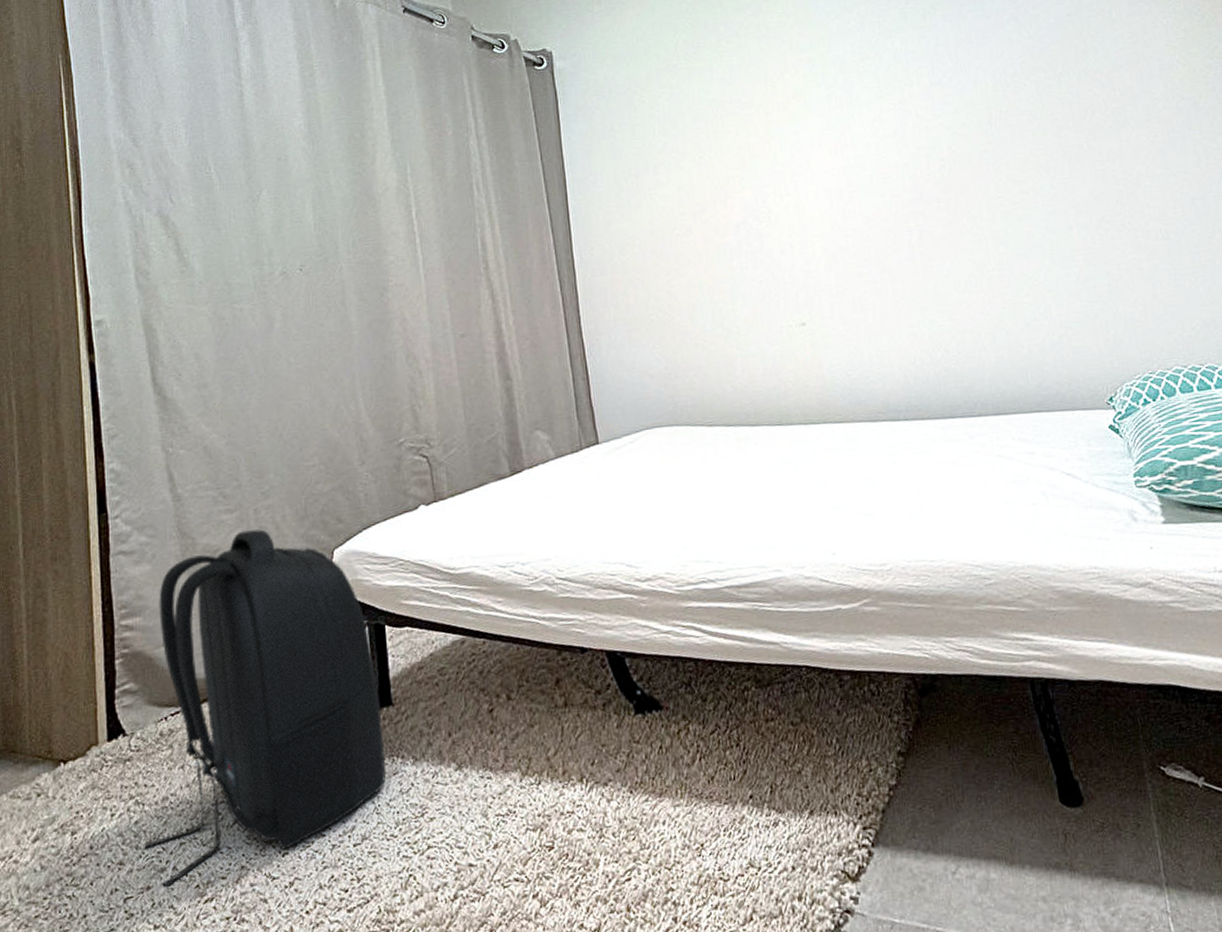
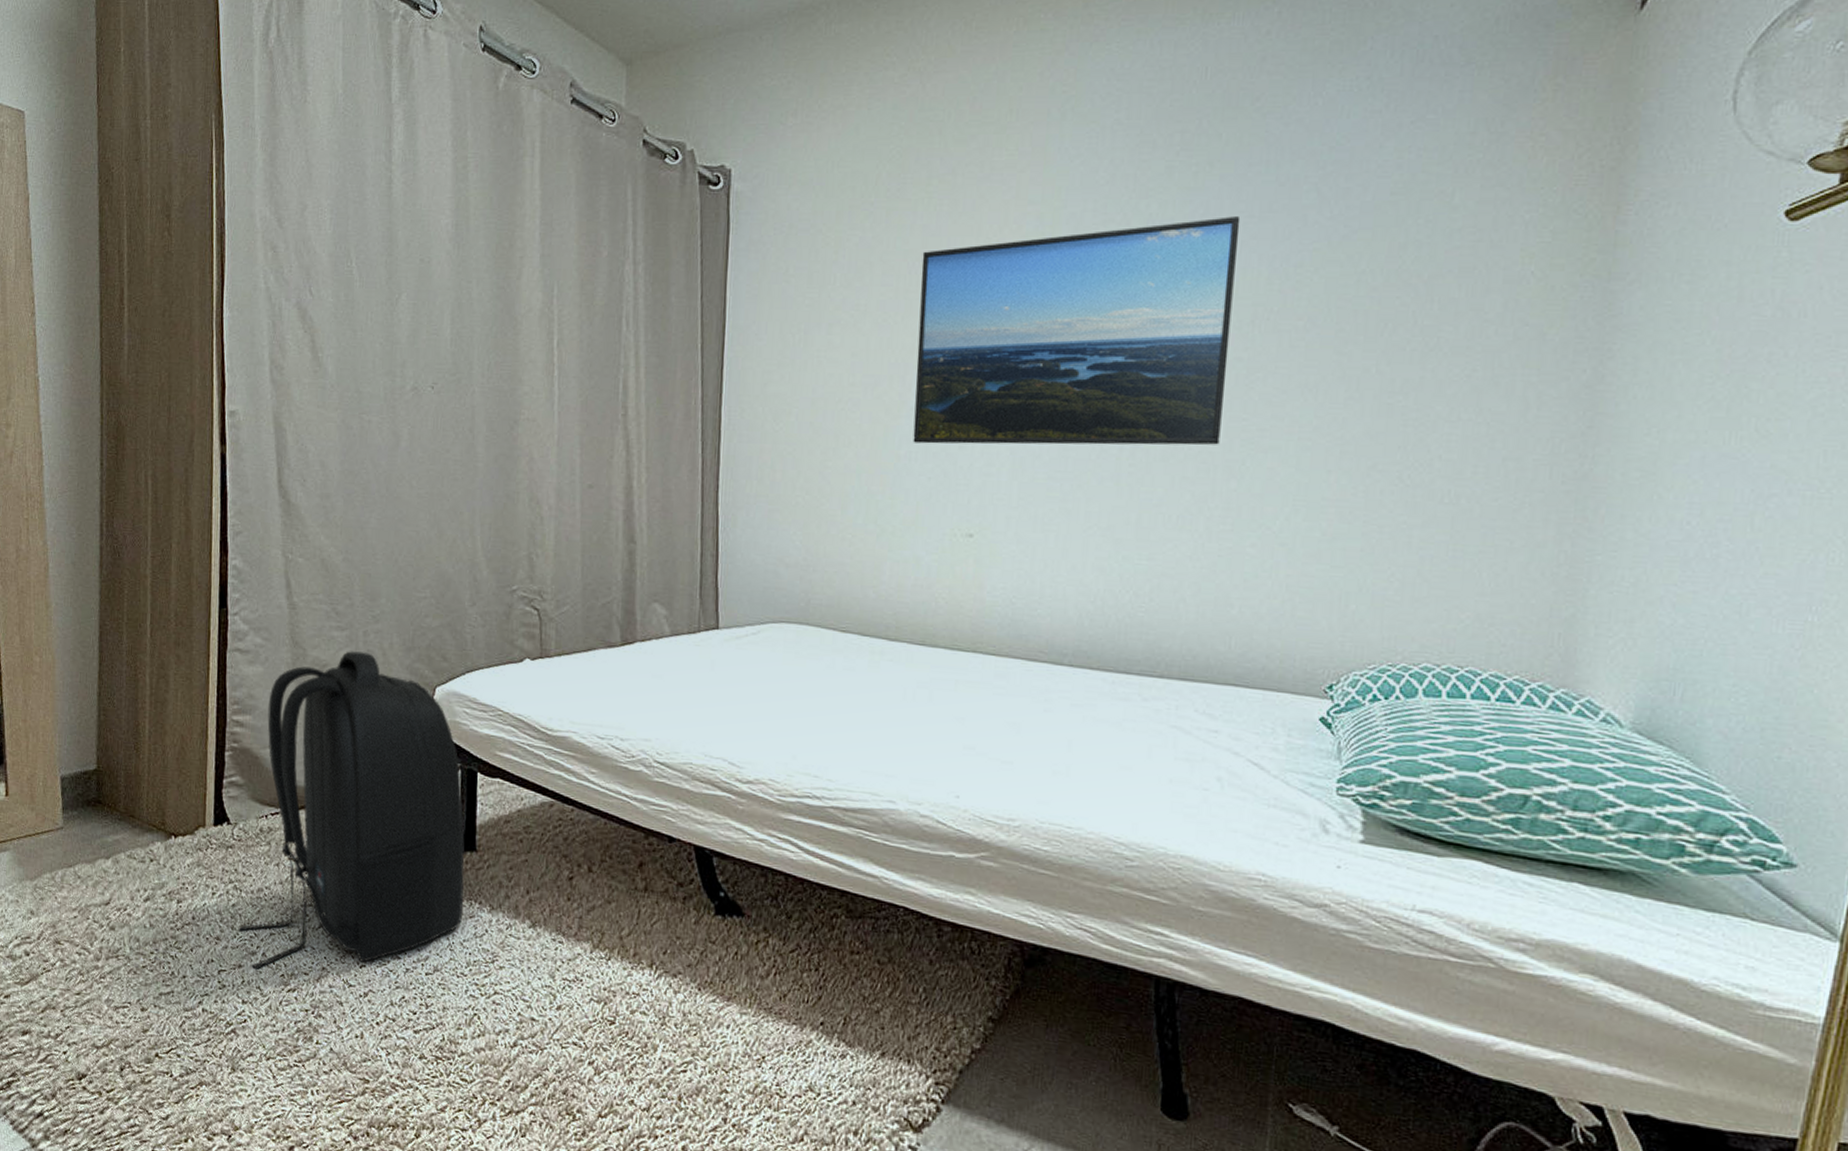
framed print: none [723,44,985,255] -> present [913,216,1241,446]

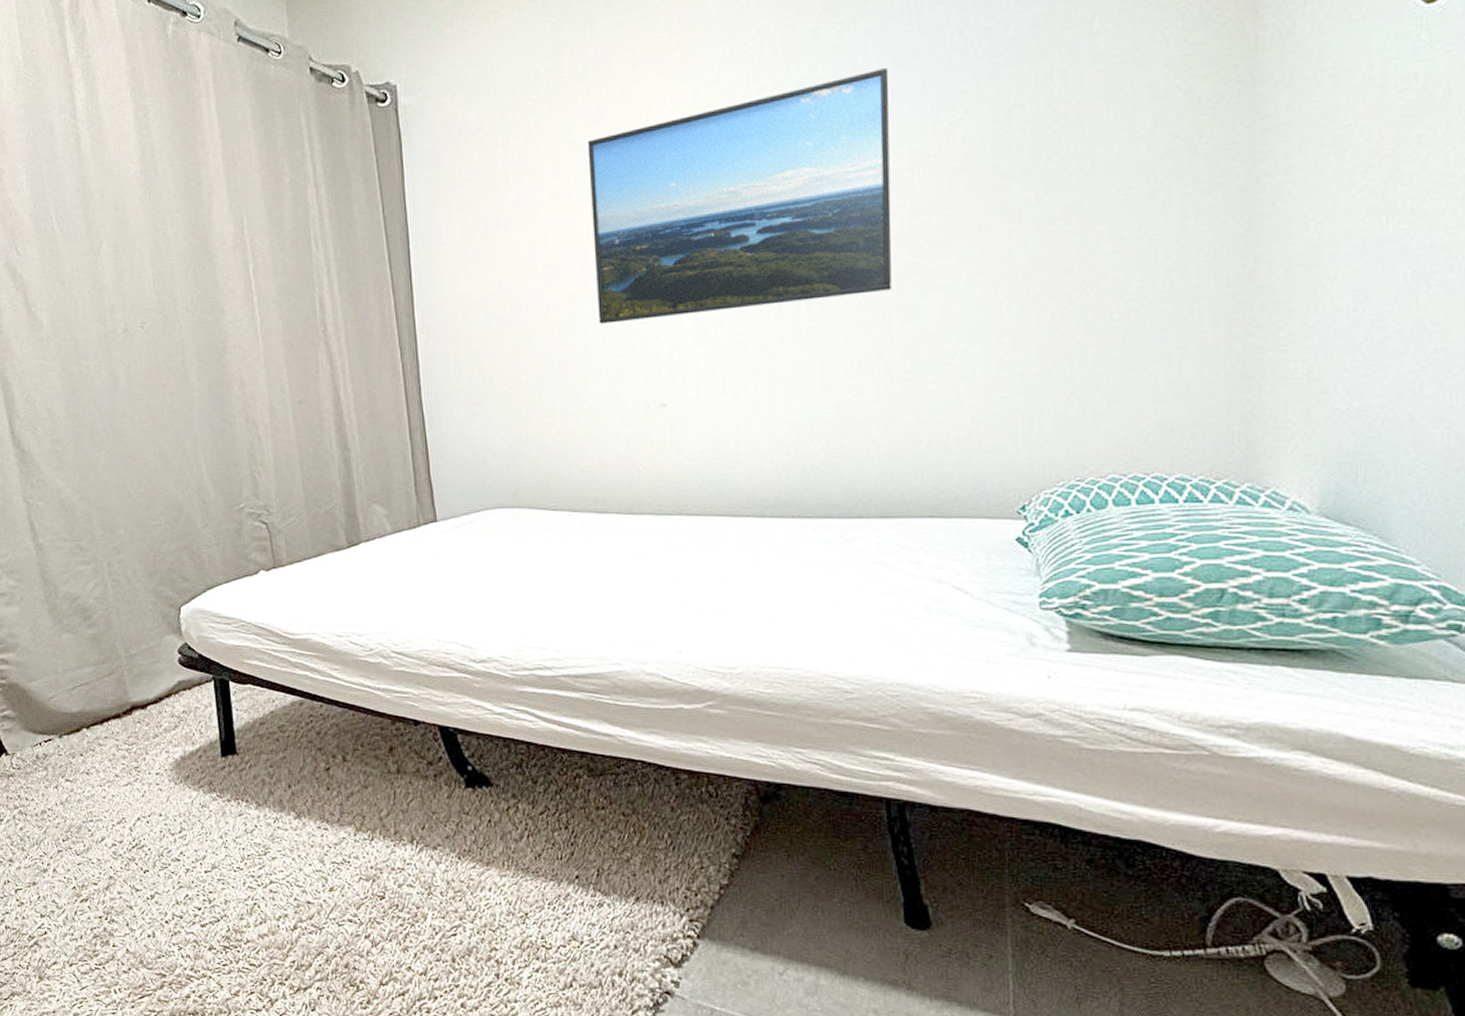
backpack: present [239,651,465,970] -> none [28,582,233,886]

